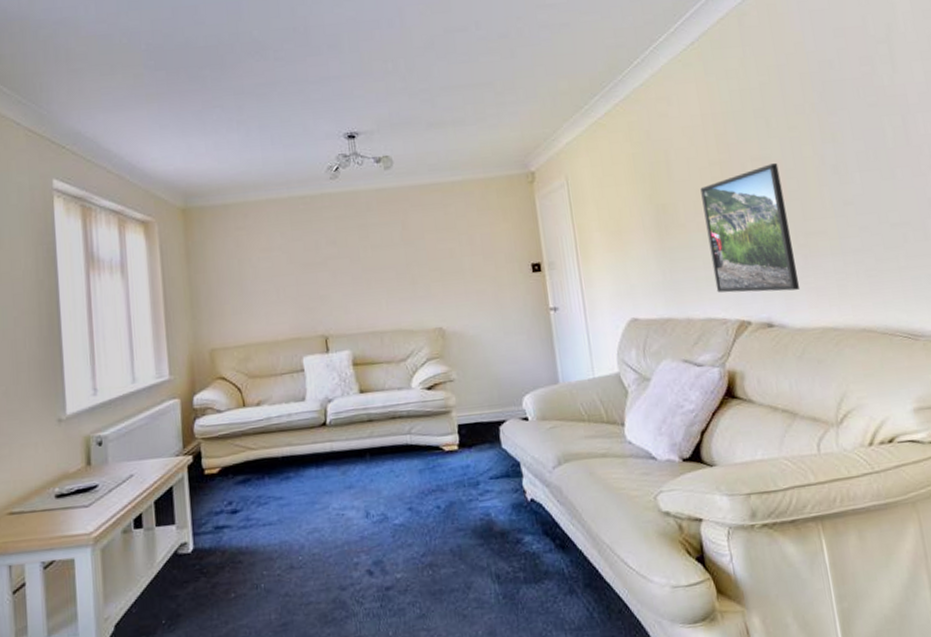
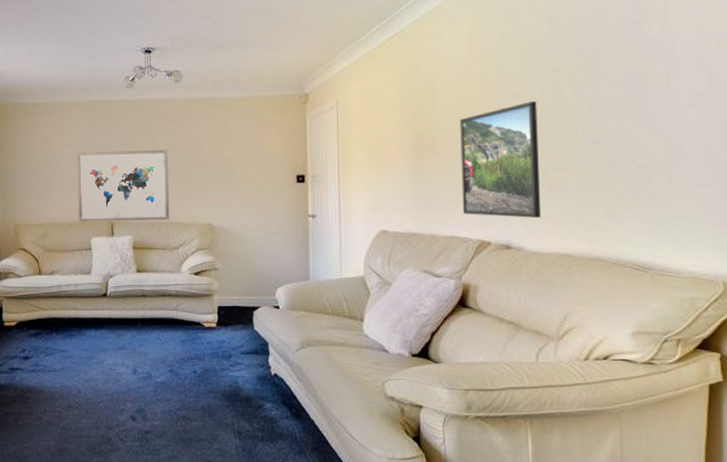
wall art: none [278,246,393,340] -> present [77,150,170,222]

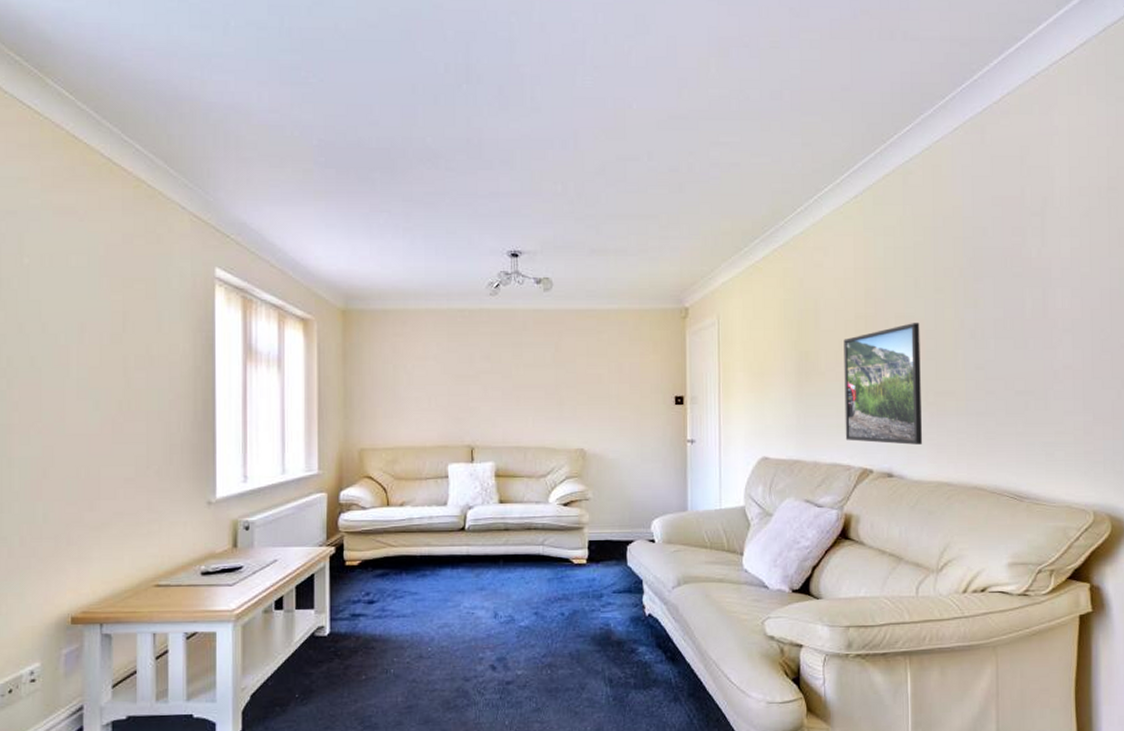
wall art: present [77,150,170,222] -> none [432,366,537,447]

